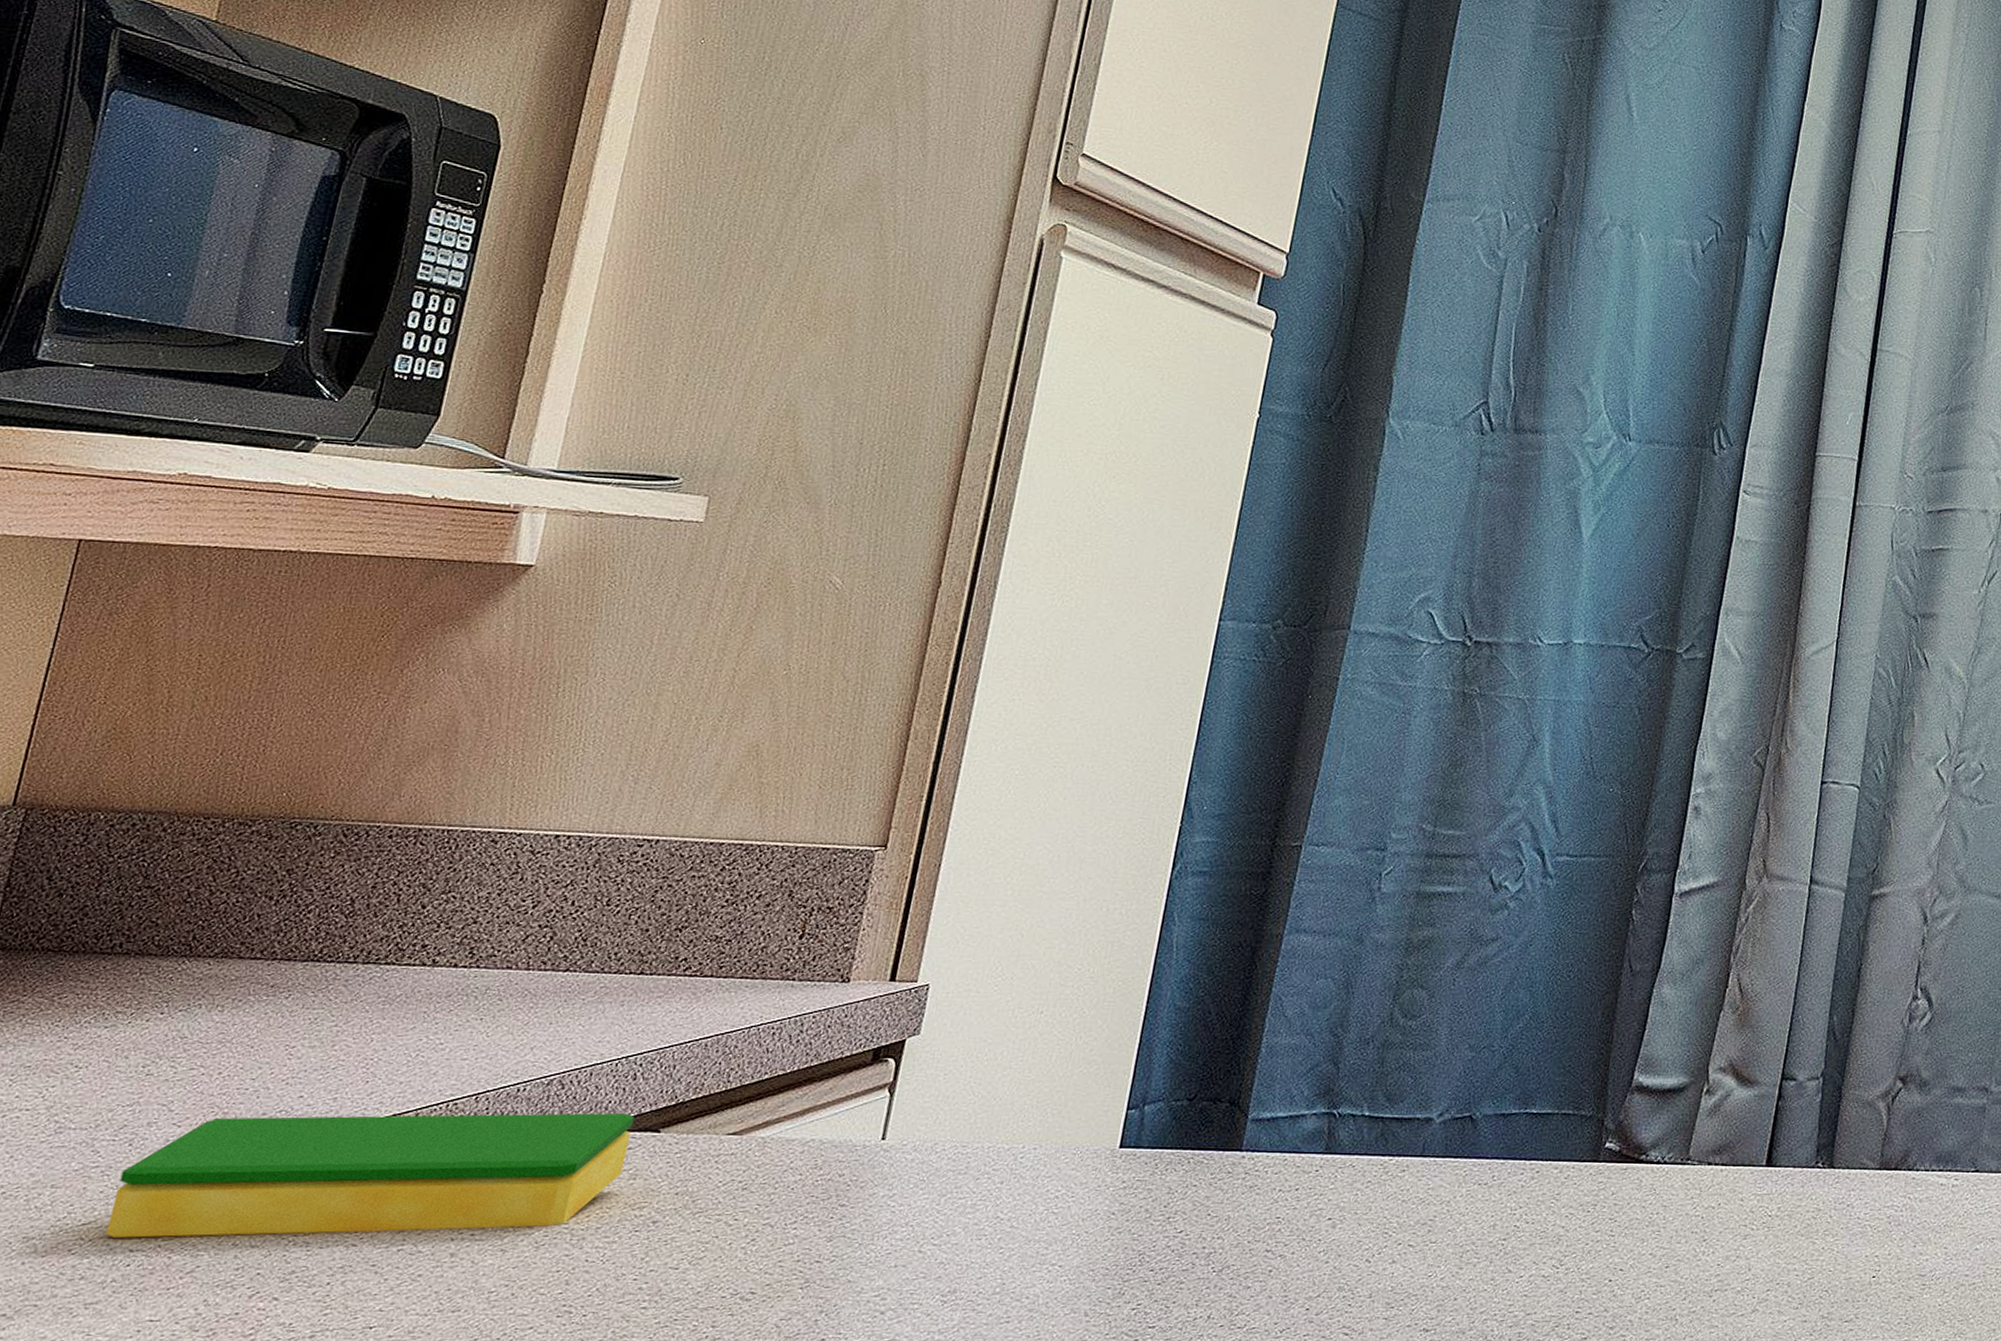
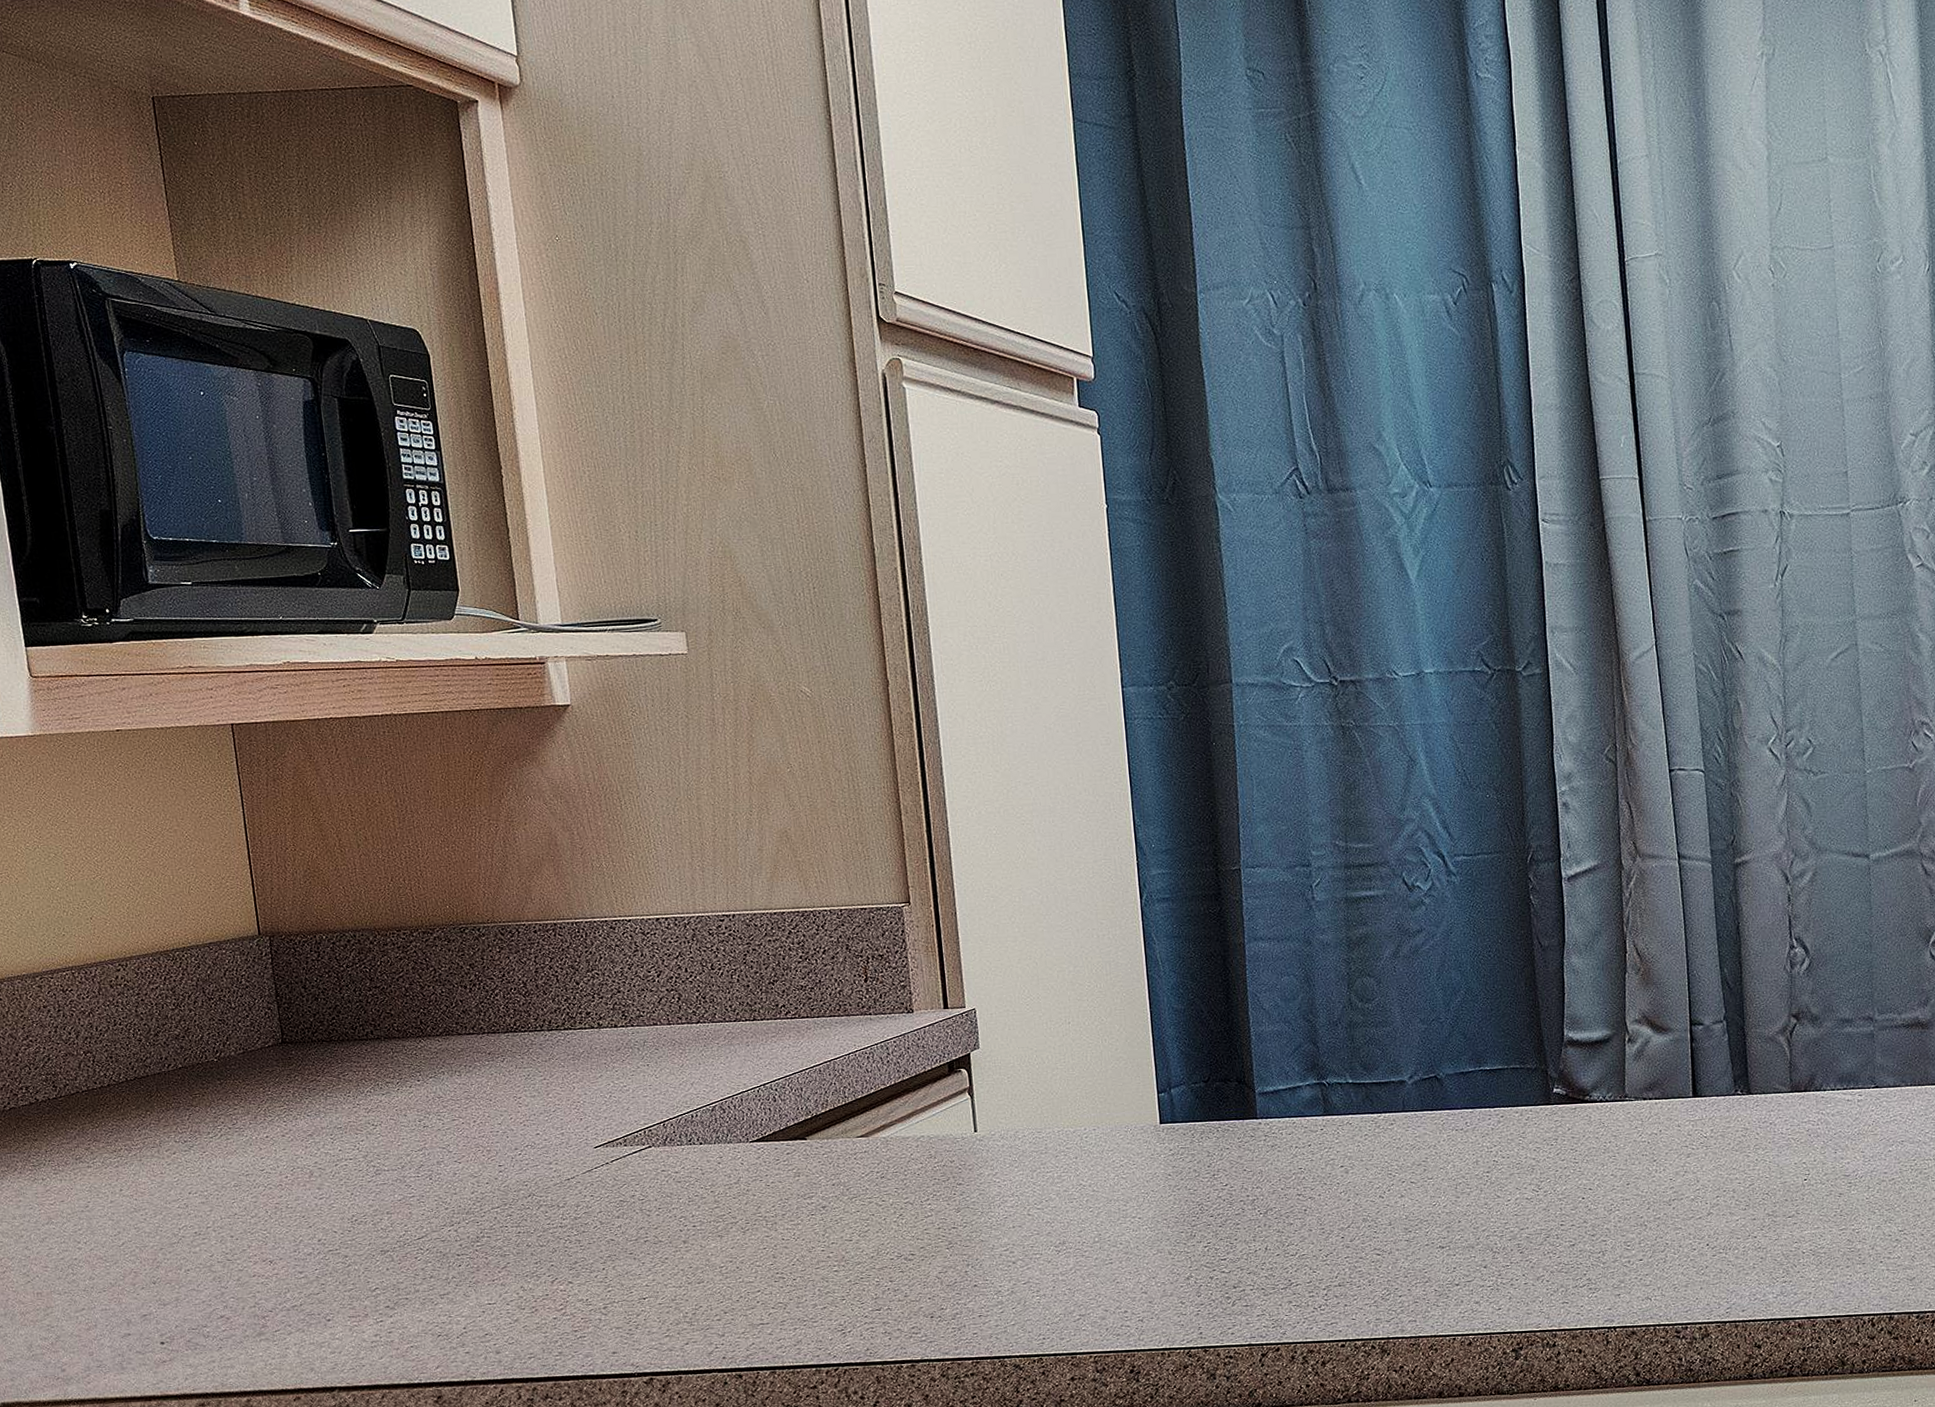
dish sponge: present [105,1112,635,1239] -> none [431,1127,789,1248]

